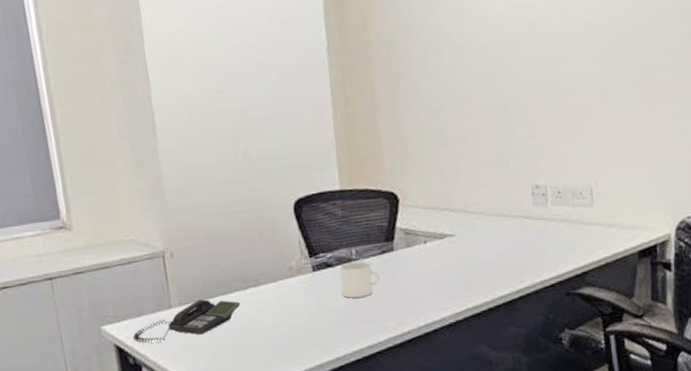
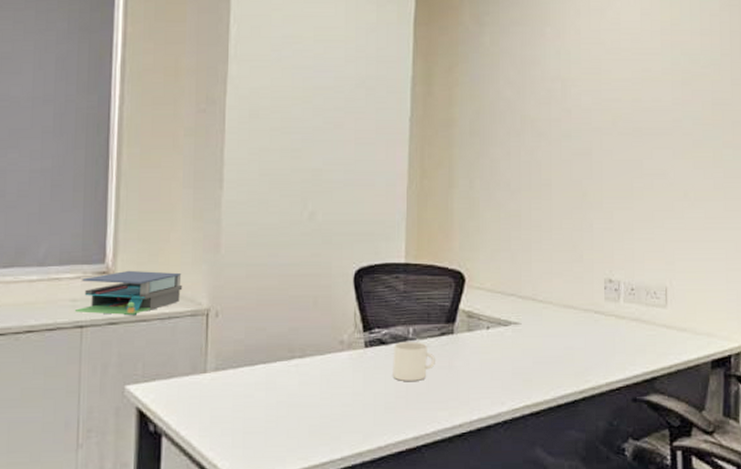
binder: none [41,220,136,266] -> present [74,270,183,316]
telephone: present [133,299,241,344] -> none [159,366,282,410]

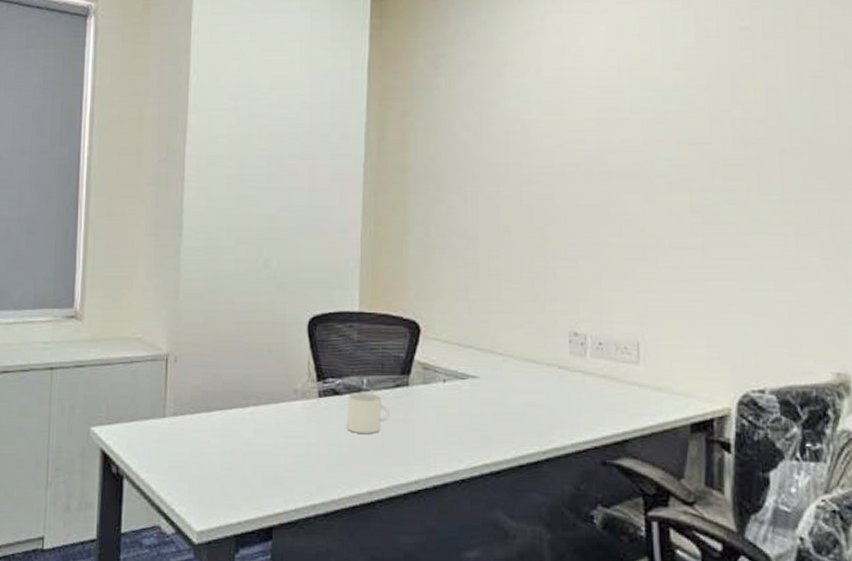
binder: present [74,270,183,316] -> none [45,314,144,359]

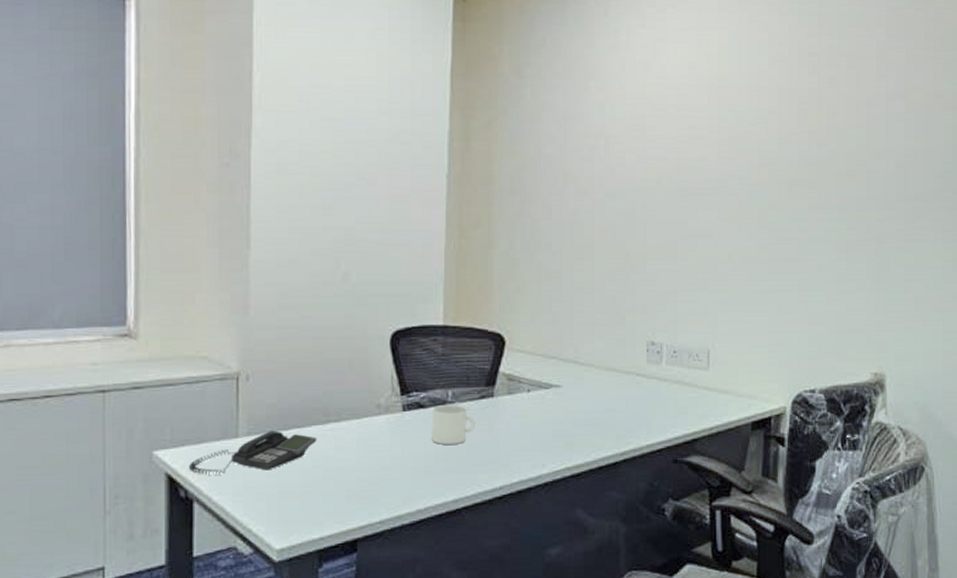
telephone: none [121,412,237,453] -> present [189,430,317,475]

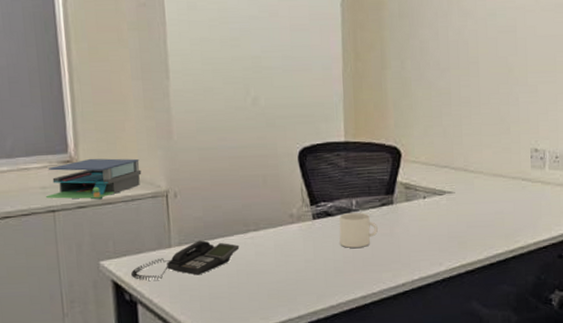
binder: none [95,332,210,380] -> present [45,158,142,200]

